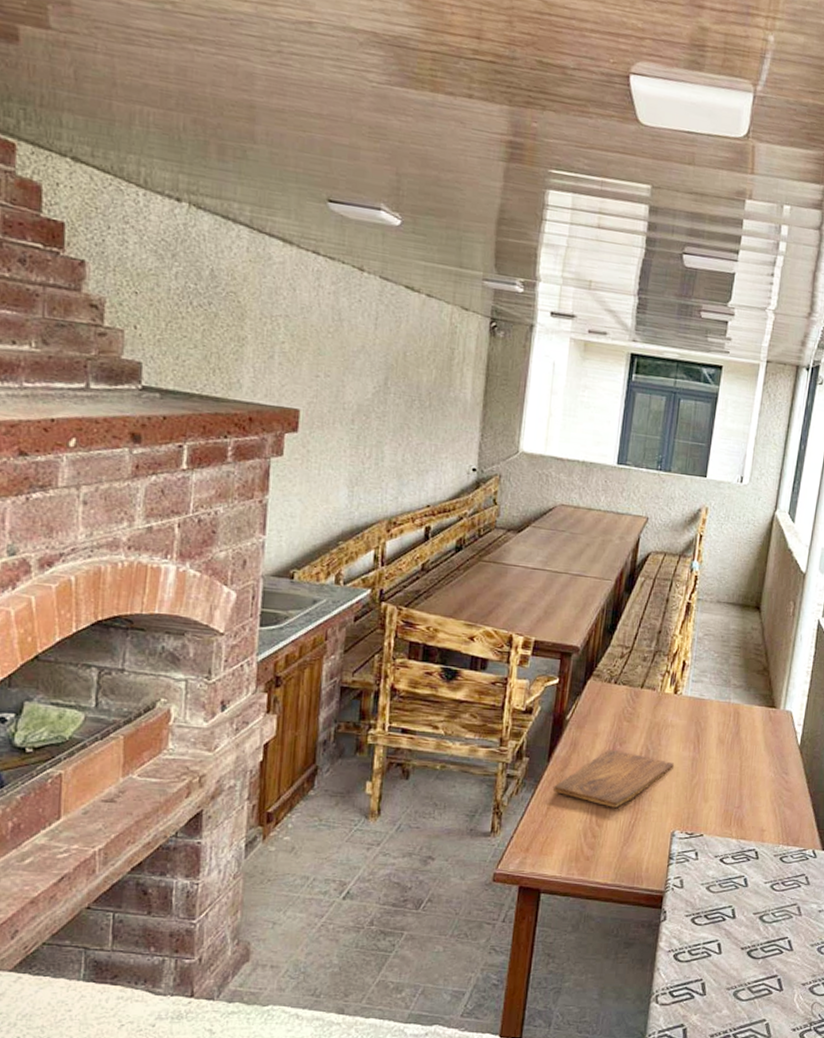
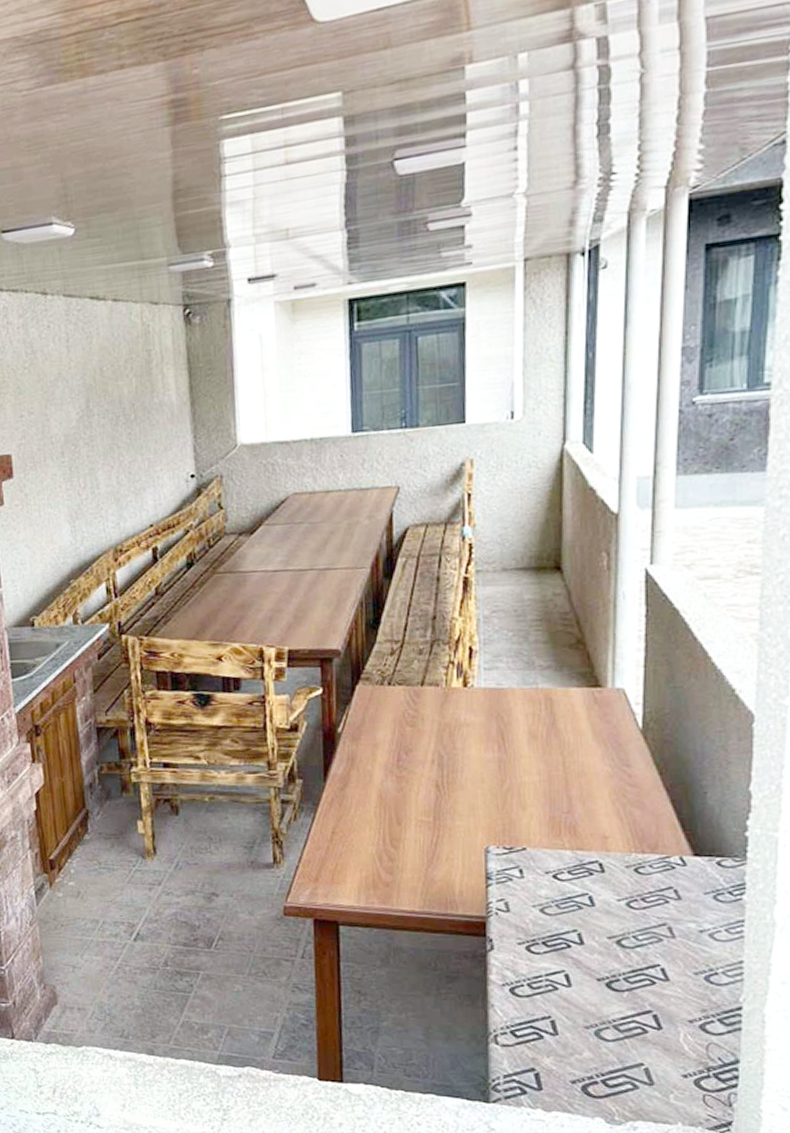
cutting board: present [553,749,674,808] -> none [335,759,476,826]

